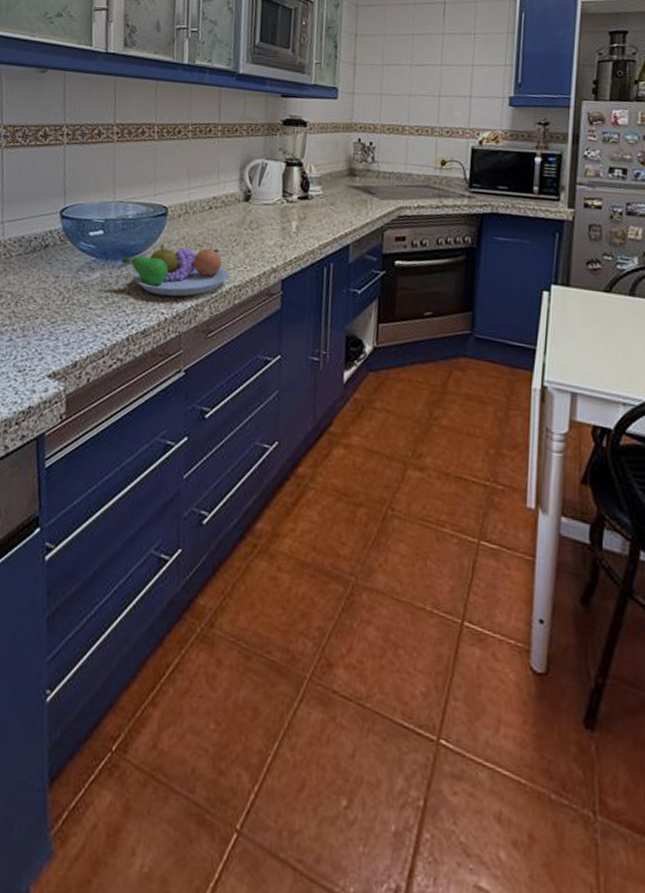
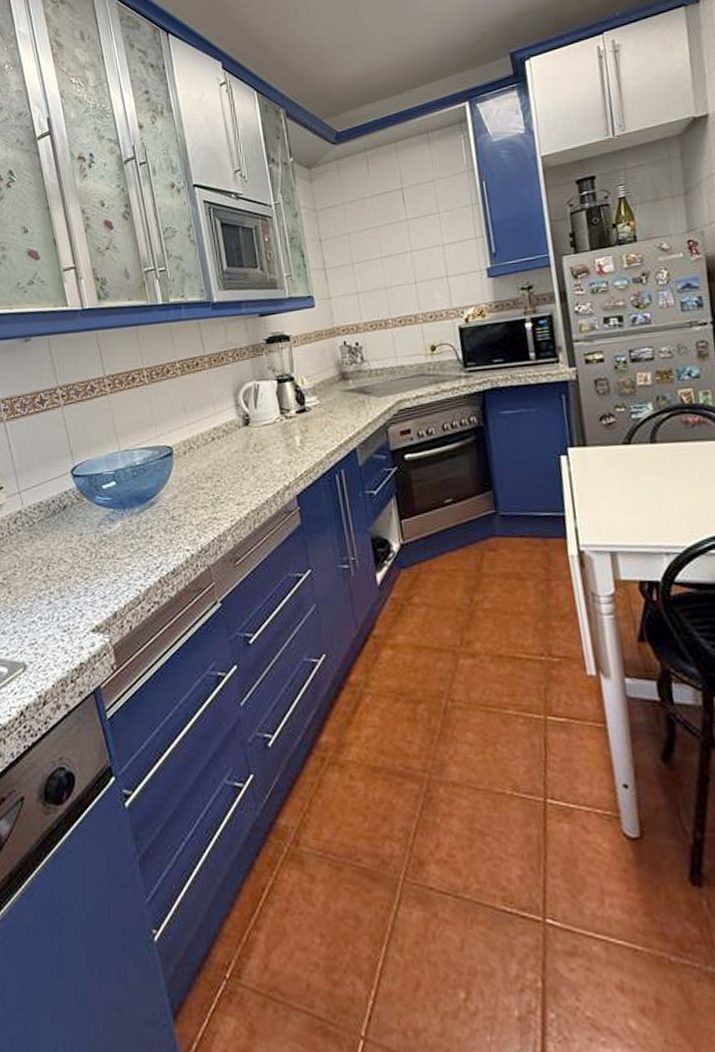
fruit bowl: present [121,242,230,297] -> none [138,477,245,534]

